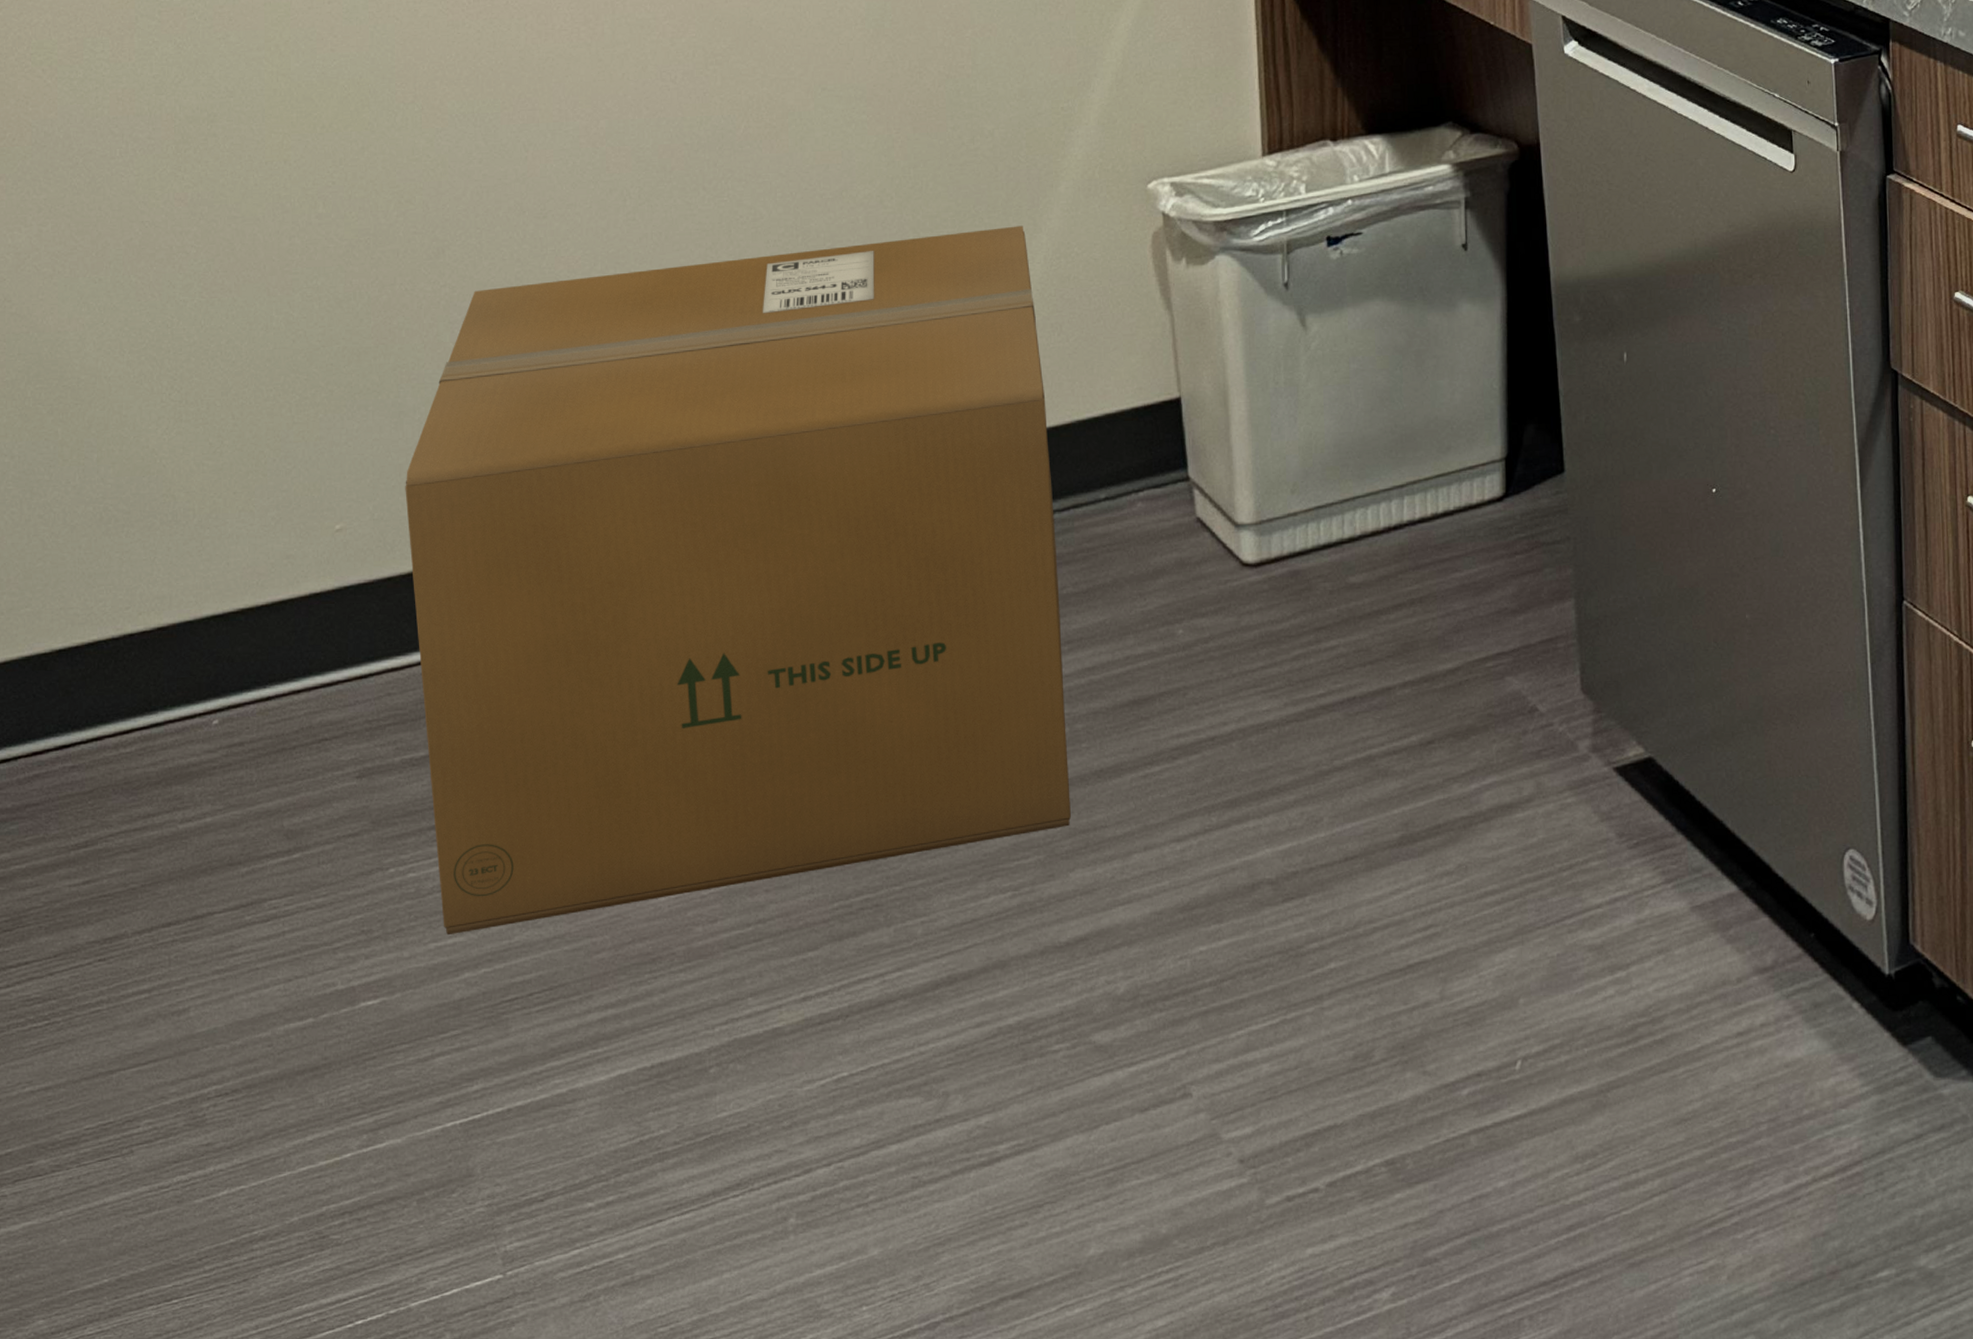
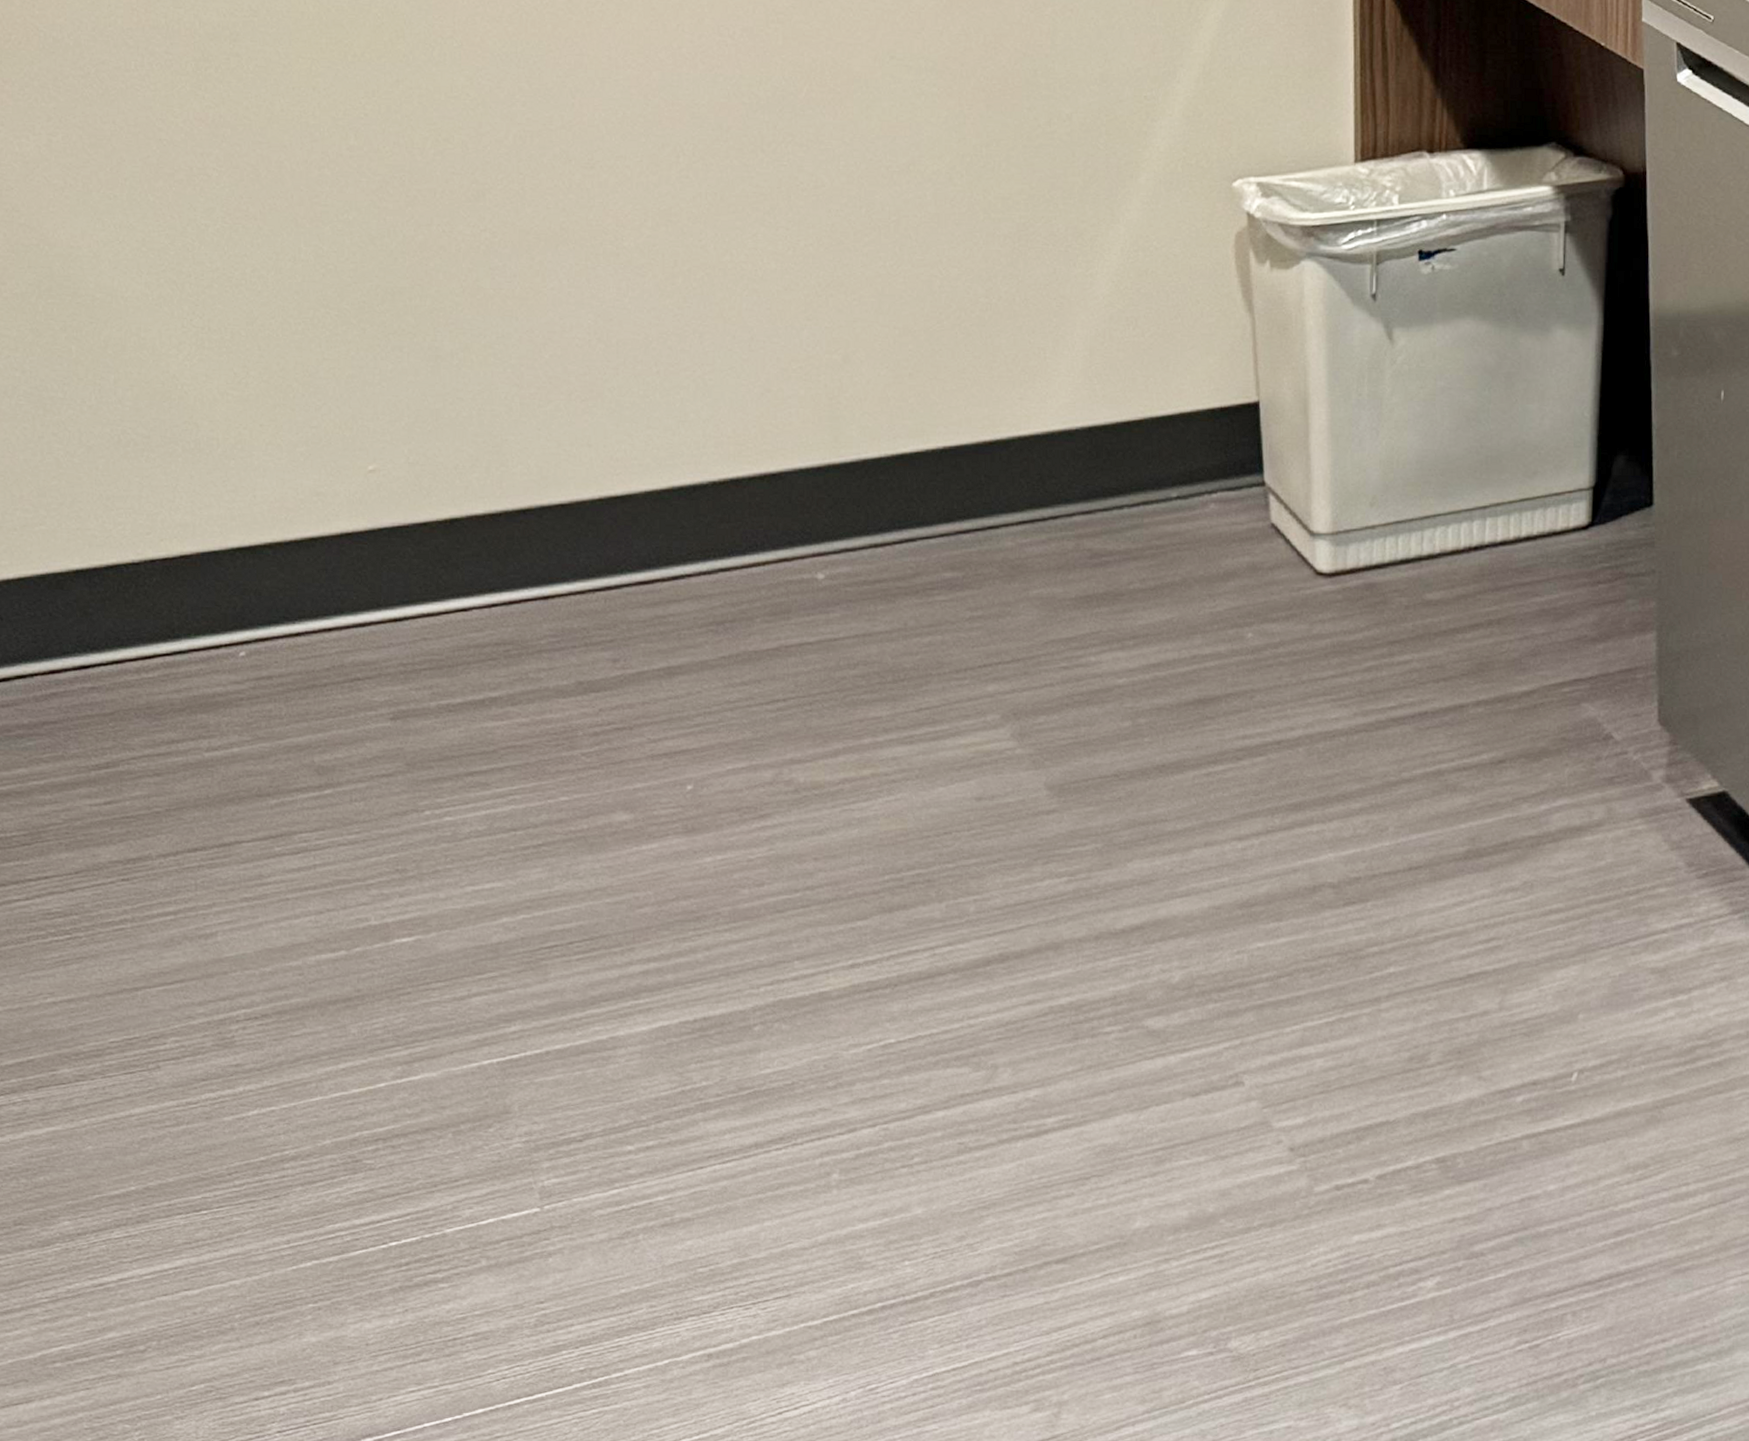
box: present [405,225,1071,936] -> none [442,214,1131,880]

